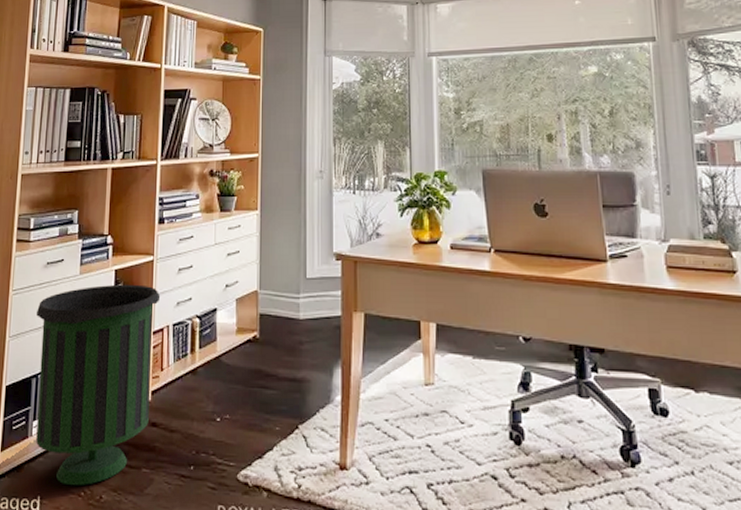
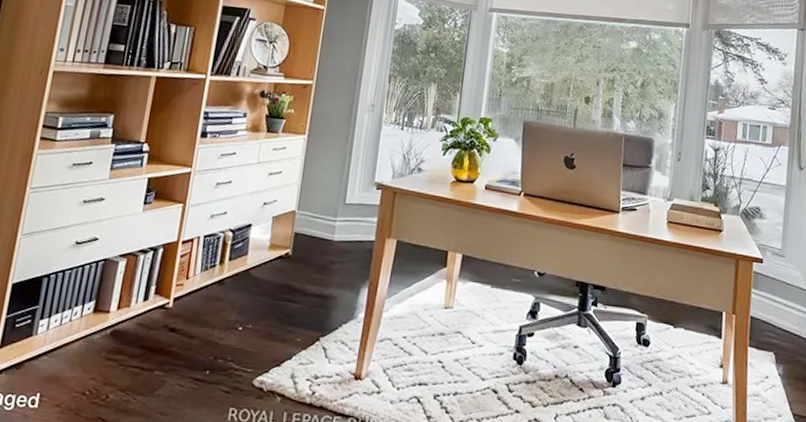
trash can: present [36,284,161,486] -> none [41,191,195,386]

